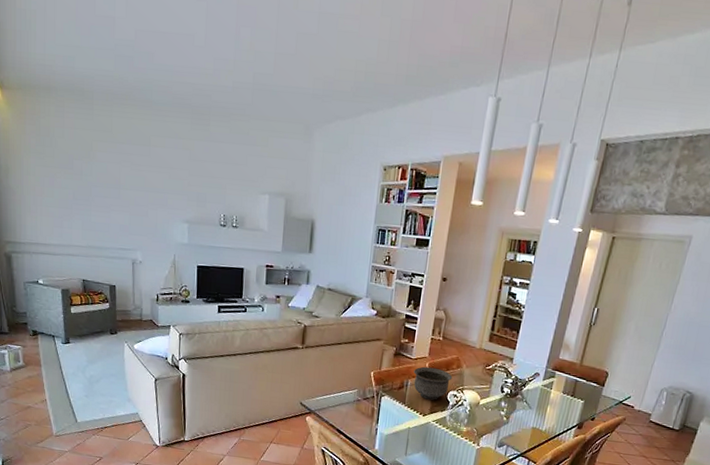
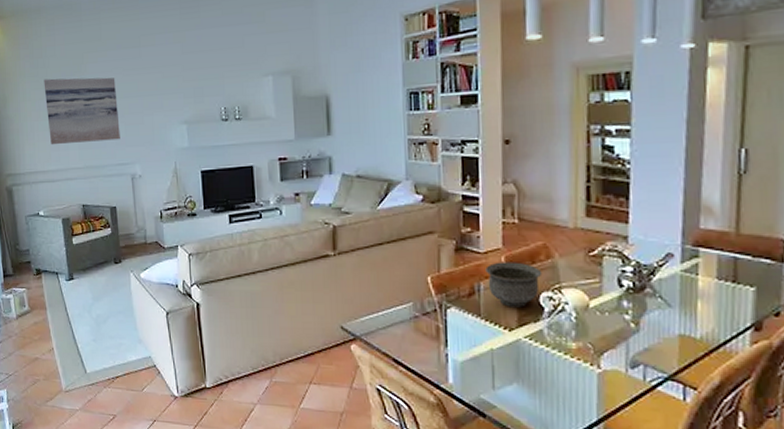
wall art: none [50,158,125,227] -> present [43,77,120,145]

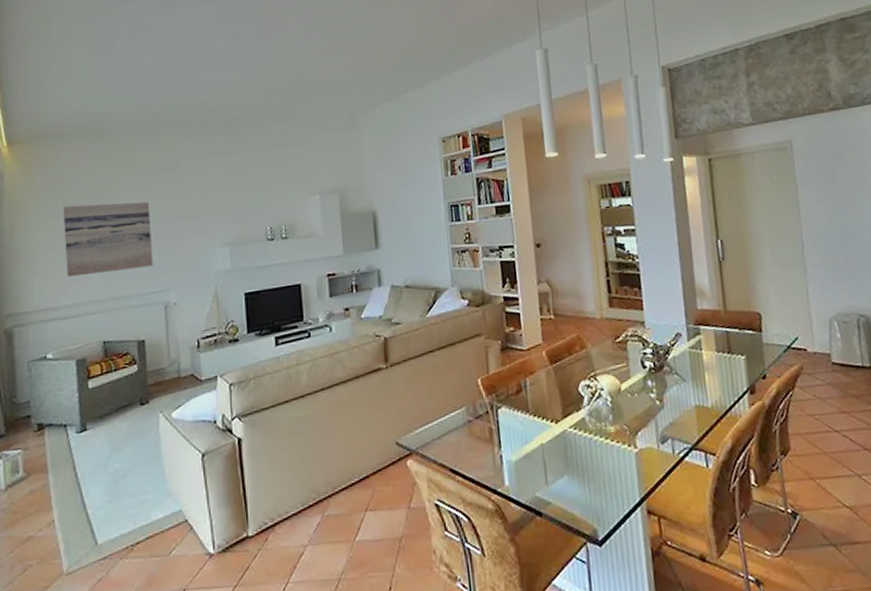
bowl: present [485,262,543,307] -> none [529,355,579,400]

